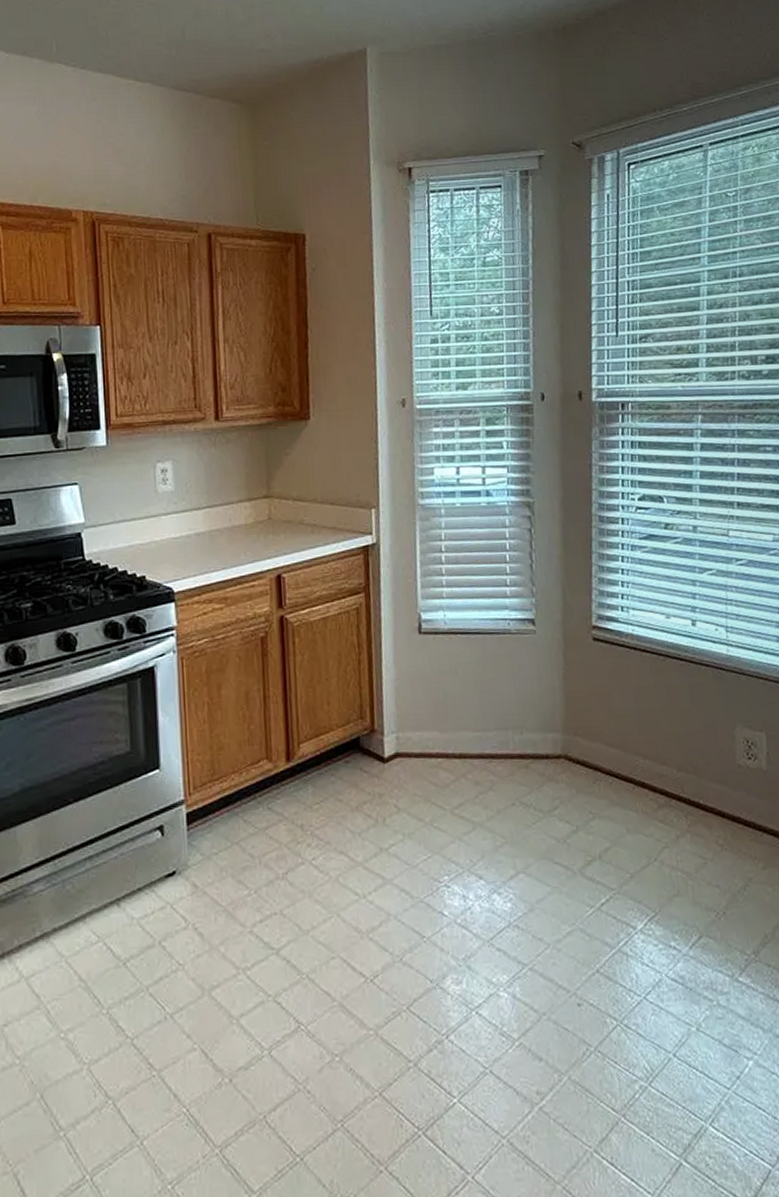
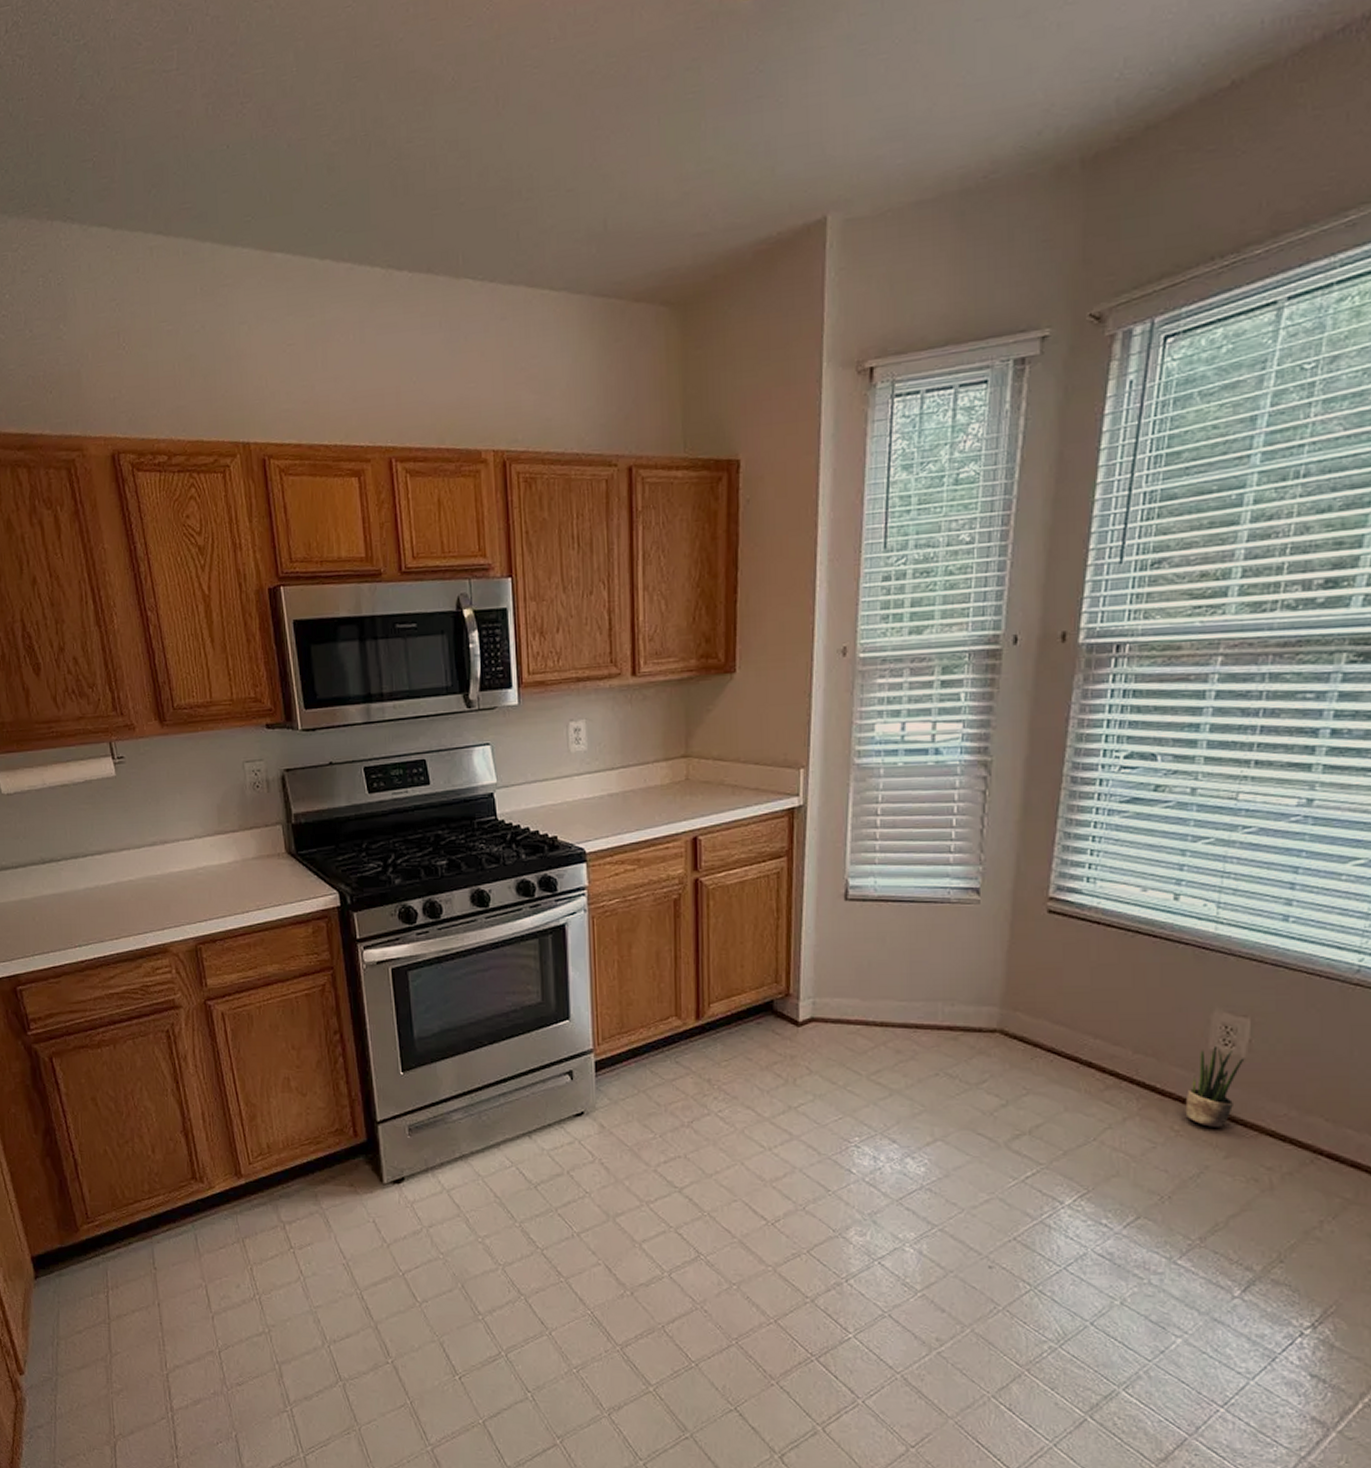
potted plant: none [724,759,766,839] -> present [1185,1045,1245,1127]

